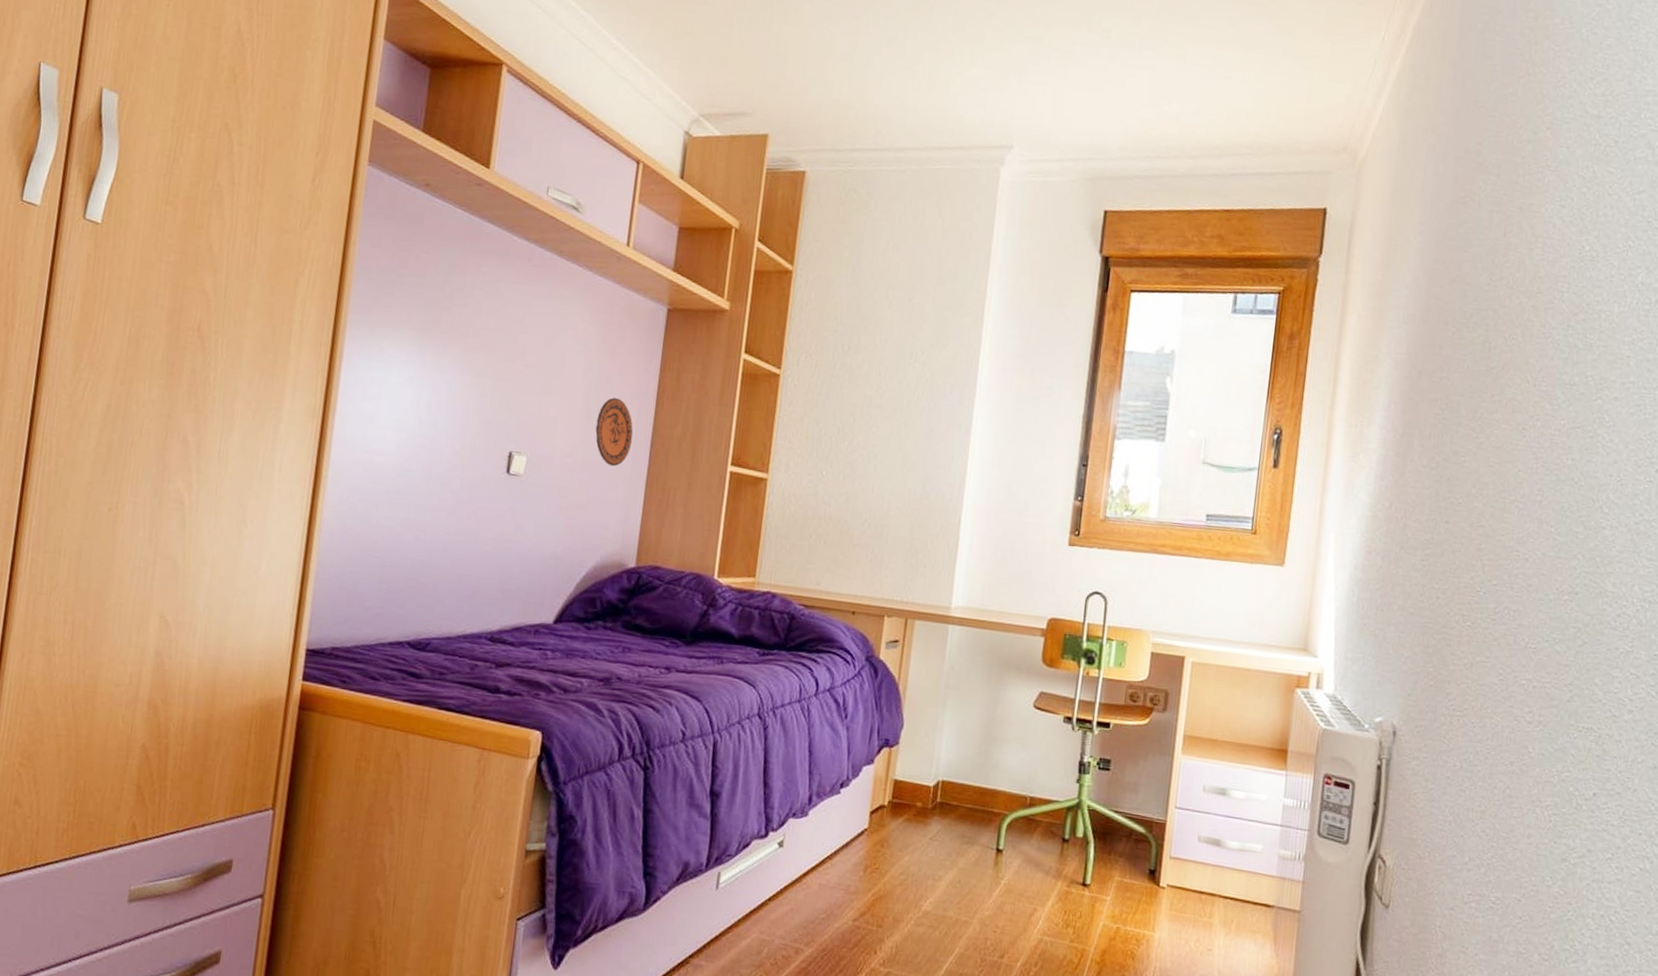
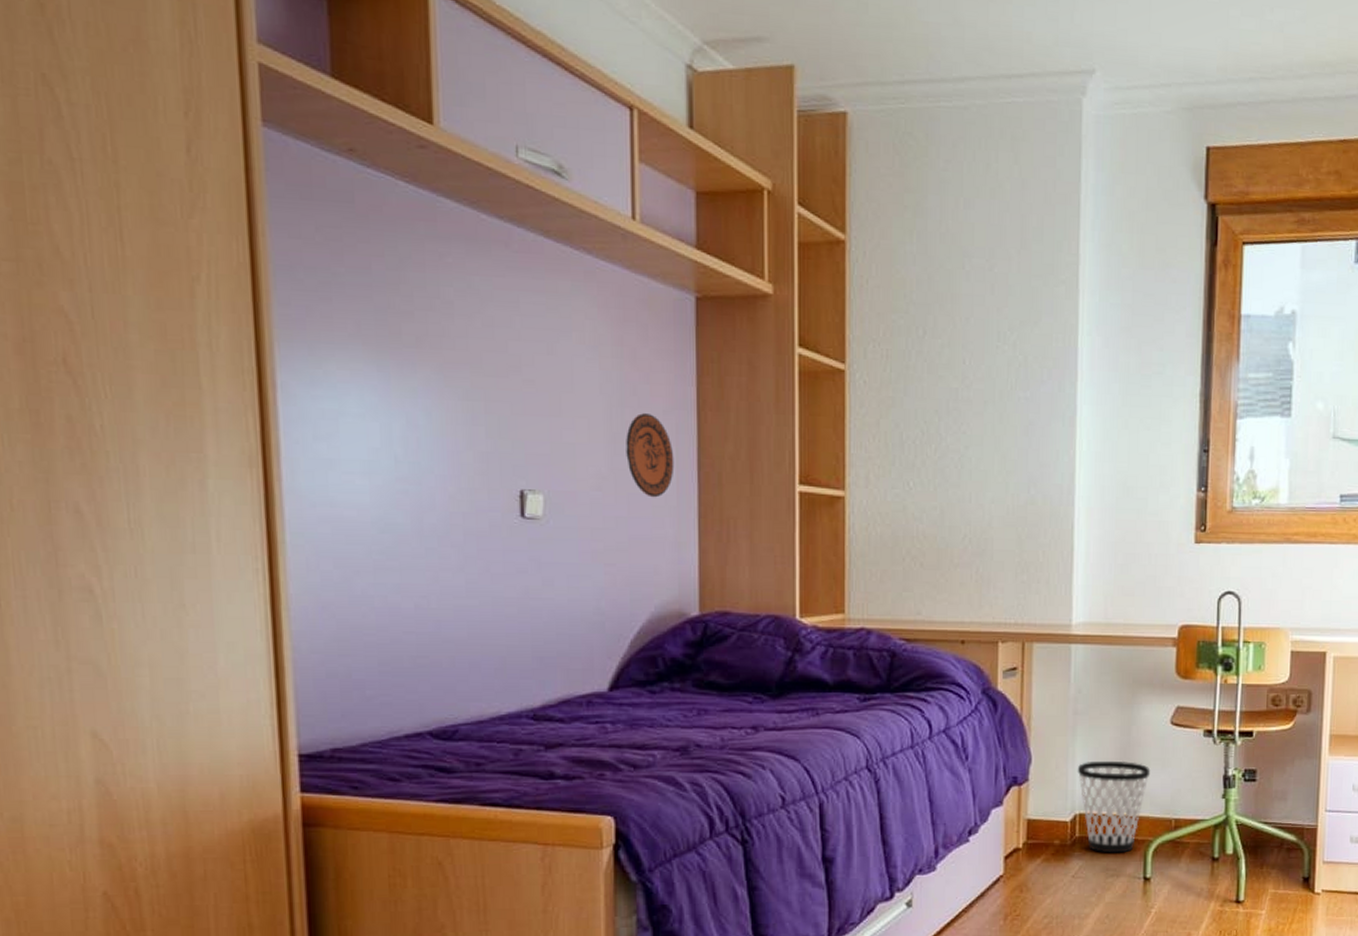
wastebasket: none [943,733,1011,823] -> present [1077,760,1151,853]

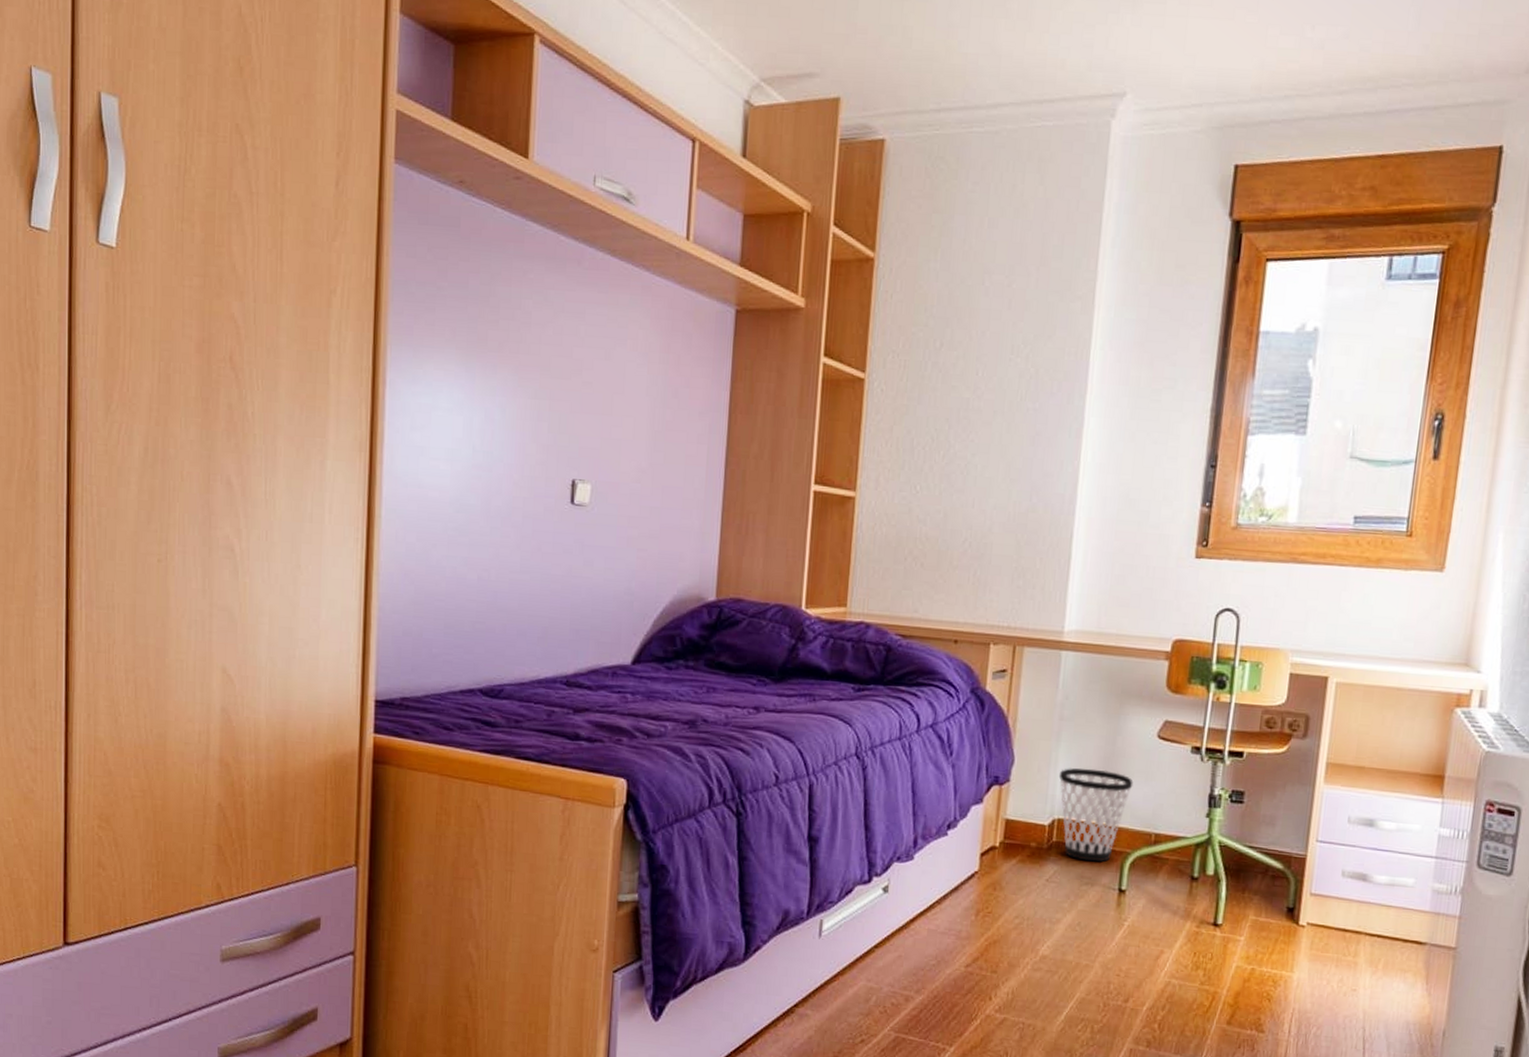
decorative plate: present [626,413,675,498] -> none [664,414,706,491]

